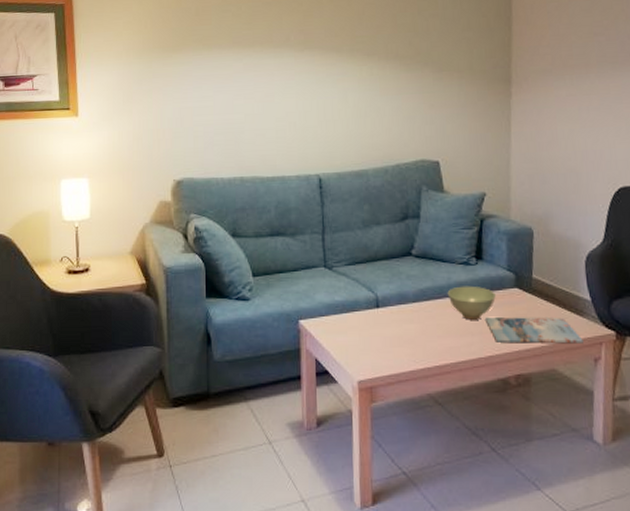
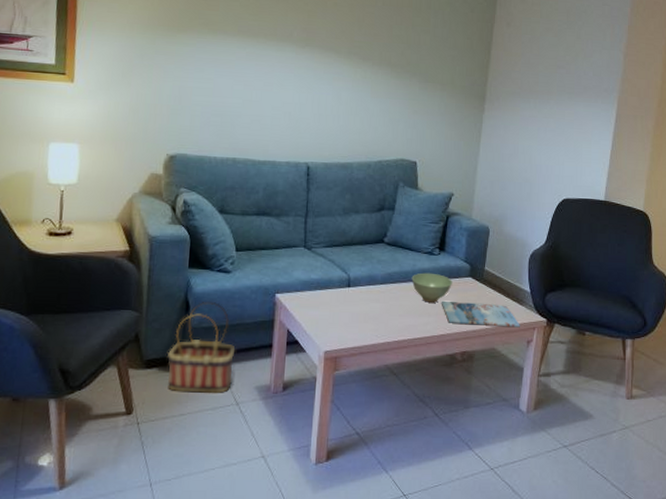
basket: none [194,332,263,432] -> present [166,301,236,393]

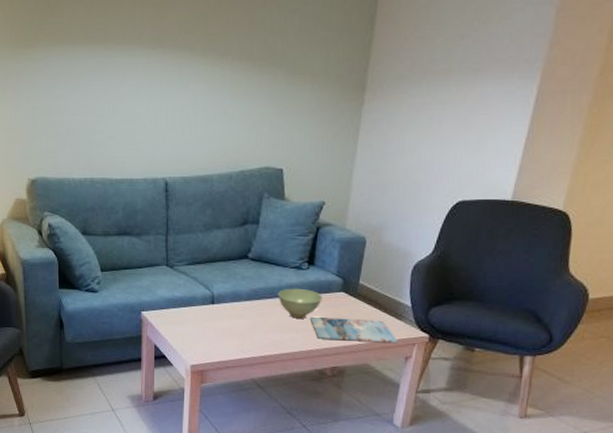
basket: present [166,301,236,393] -> none [49,318,108,401]

